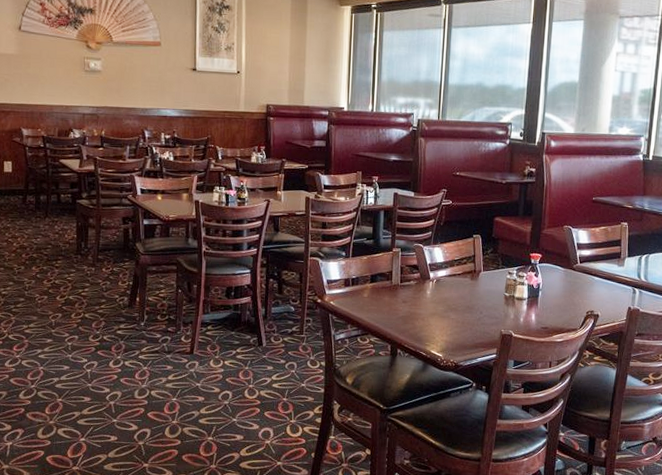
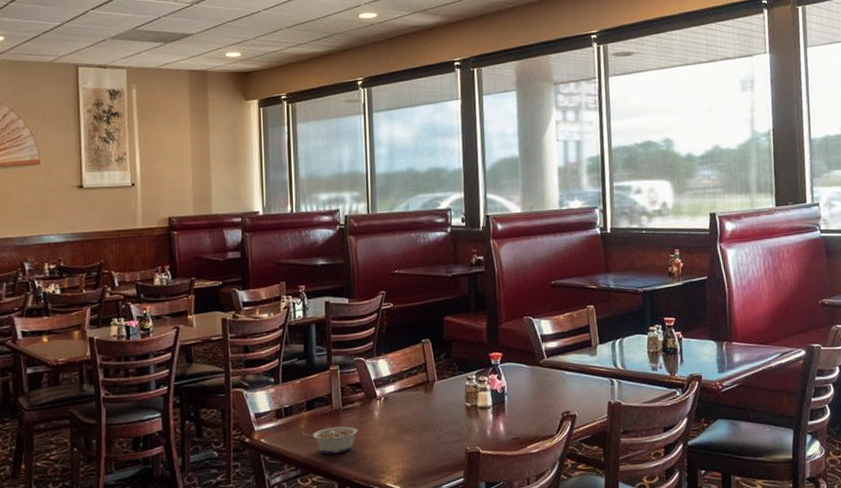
legume: none [366,299,412,321] -> present [303,426,358,454]

